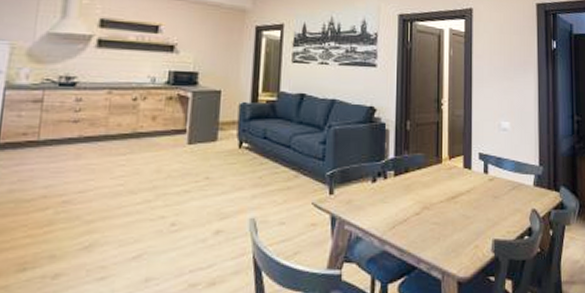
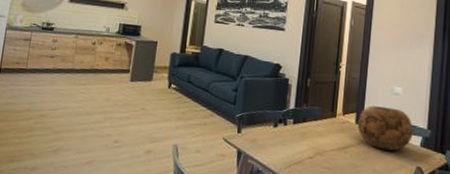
decorative bowl: none [465,145,525,195] -> present [357,105,413,151]

